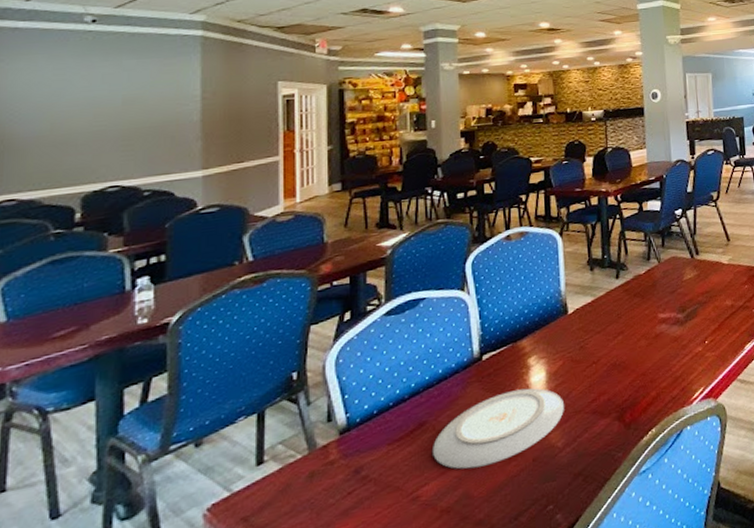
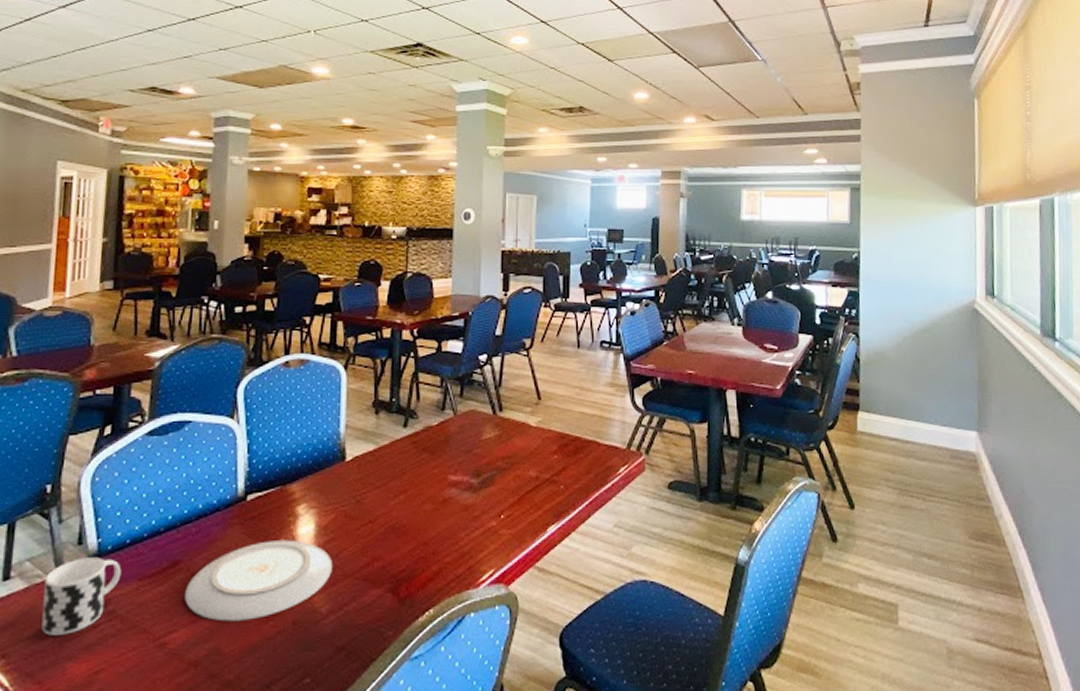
cup: none [298,430,371,508] -> present [41,557,122,636]

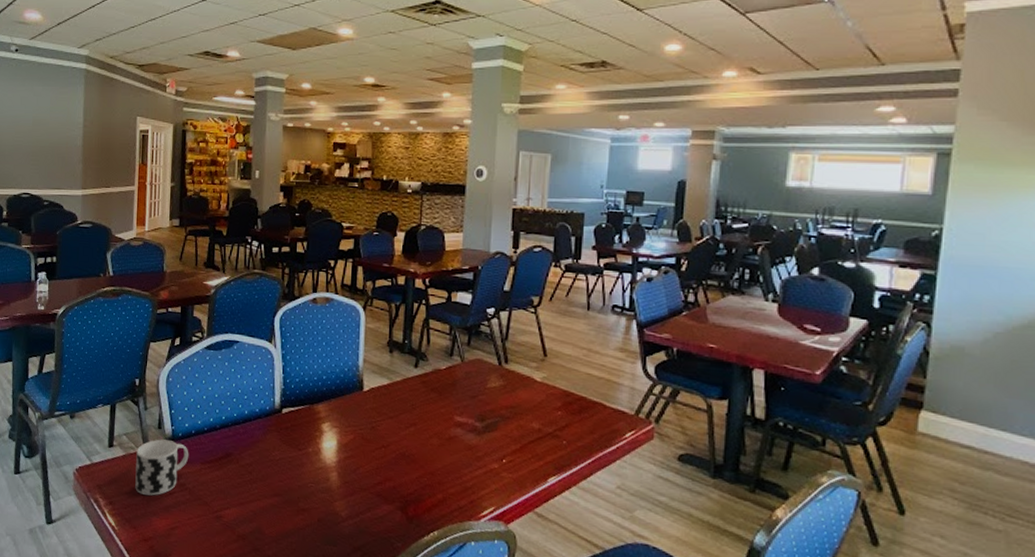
plate: present [185,540,332,622] -> none [235,449,351,511]

